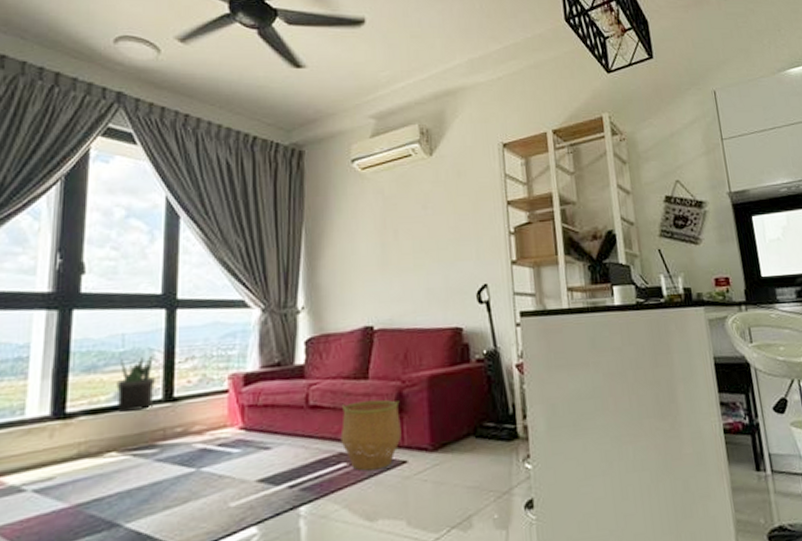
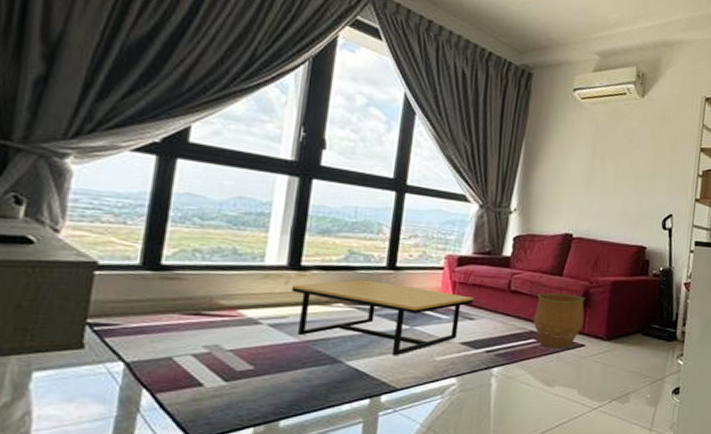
coffee table: none [56,418,268,509] -> present [291,279,475,356]
planter: present [116,356,155,412] -> none [347,228,381,273]

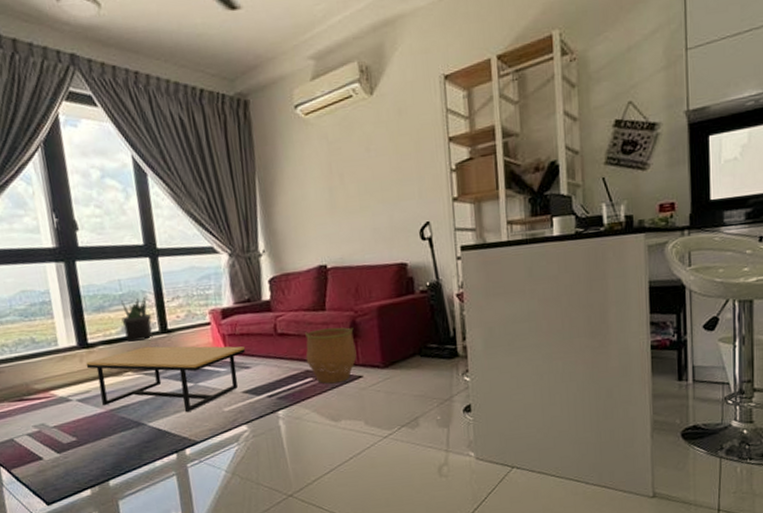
planter: none [347,228,381,273] -> present [121,297,153,342]

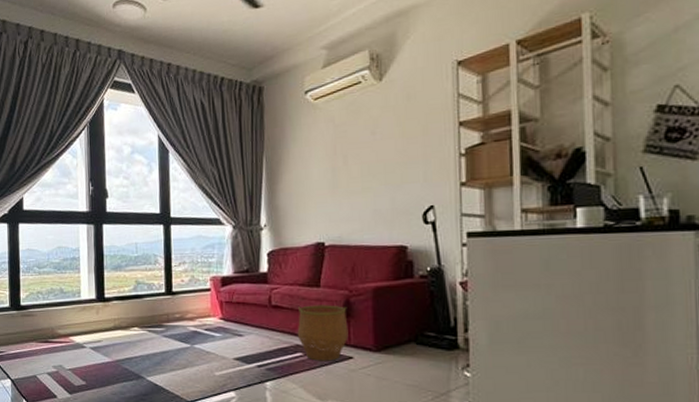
coffee table: present [85,346,246,413] -> none [101,306,241,372]
planter: present [121,297,153,342] -> none [134,260,159,300]

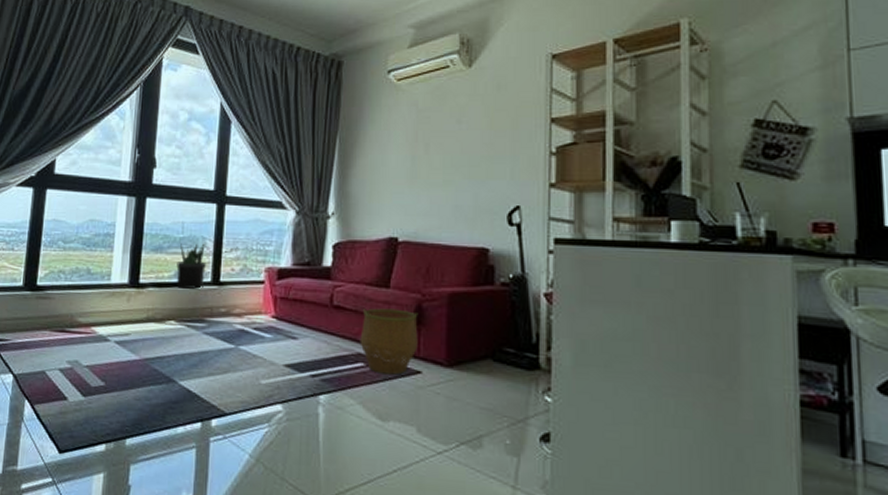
planter: none [134,260,159,300] -> present [177,243,206,289]

